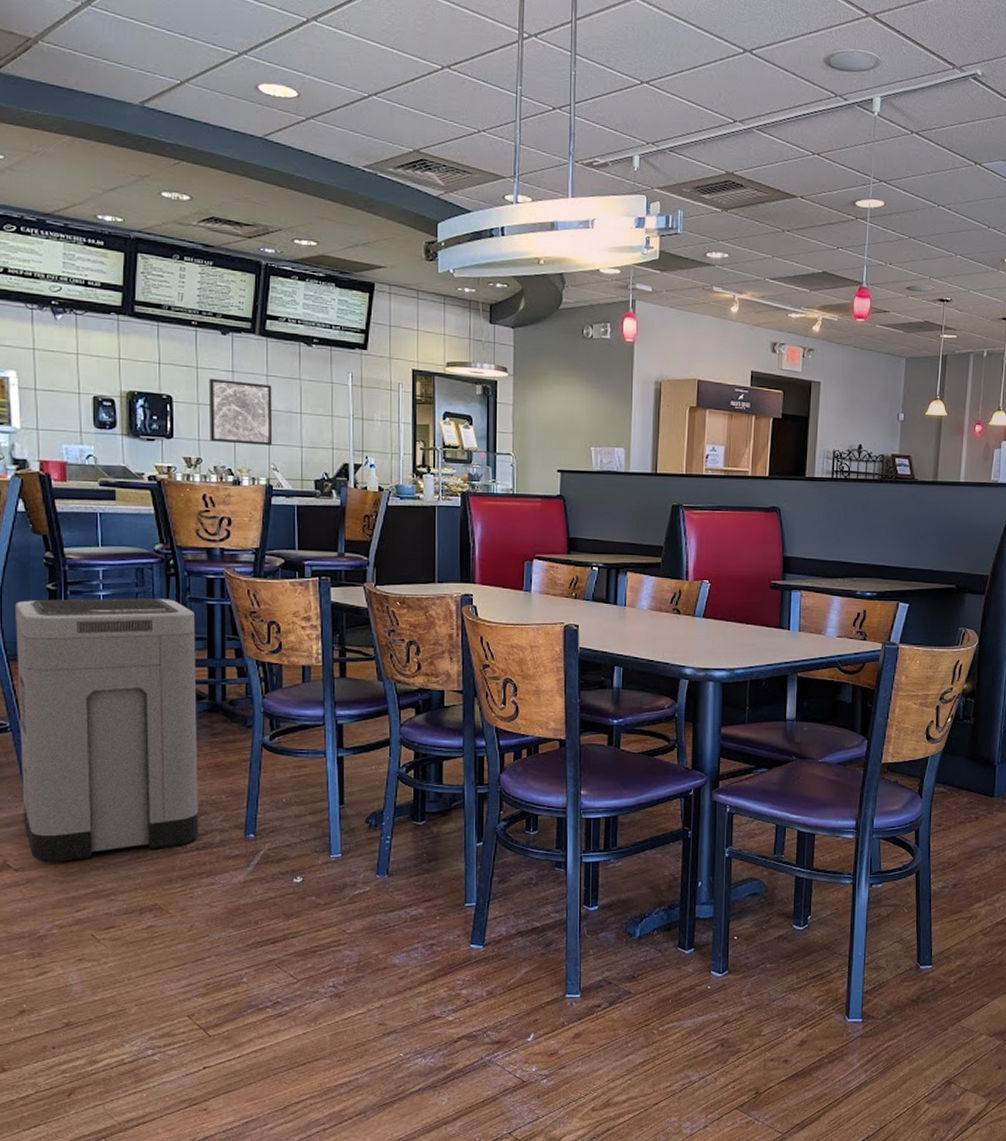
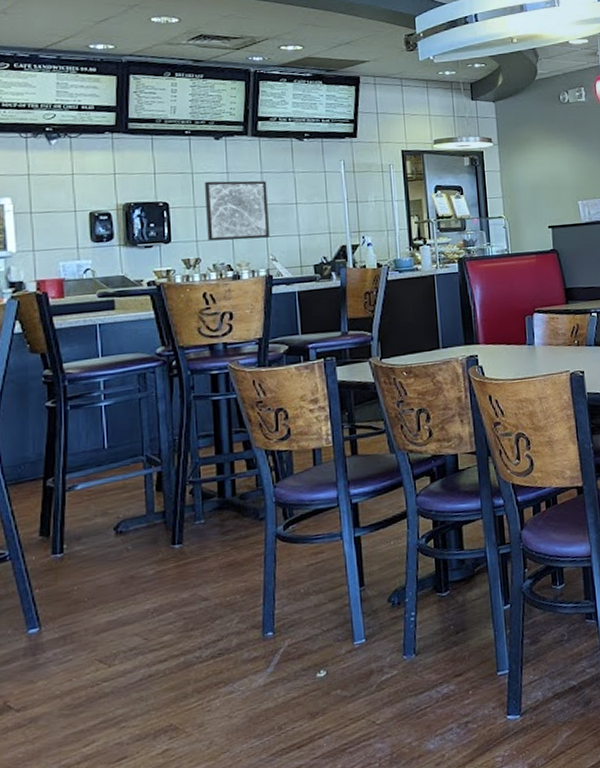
trash can: present [15,598,199,863] -> none [13,400,215,698]

